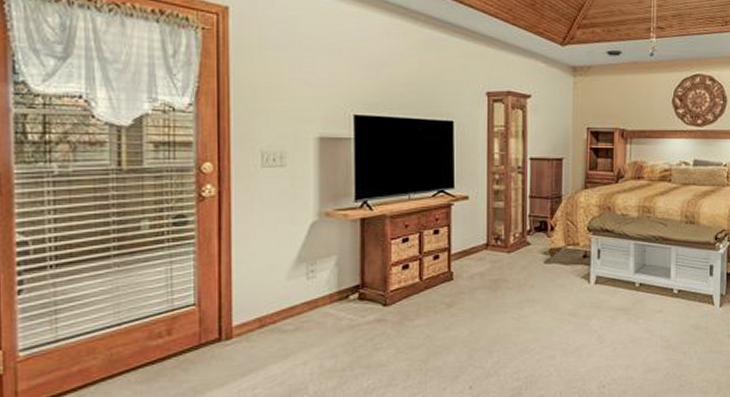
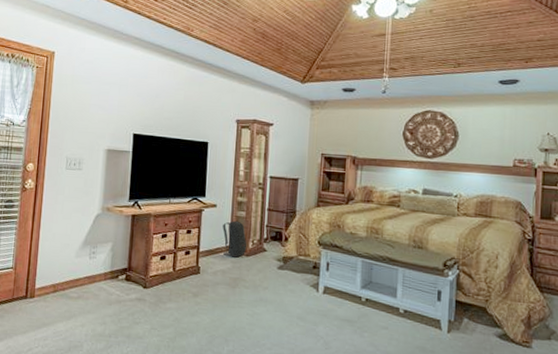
backpack: none [478,213,508,256] -> present [223,220,247,258]

